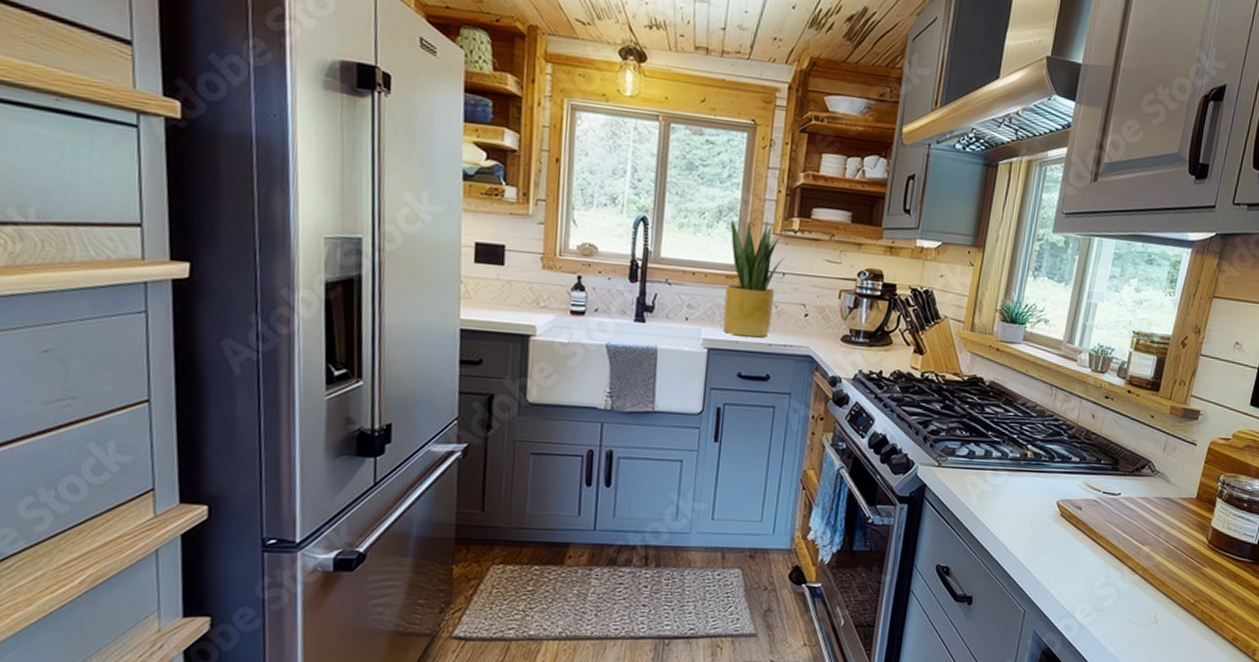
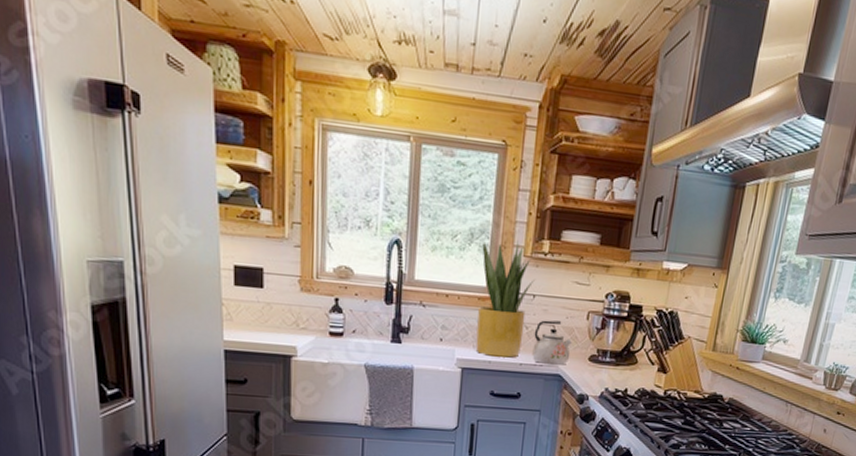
kettle: none [781,298,823,347] -> present [532,320,572,366]

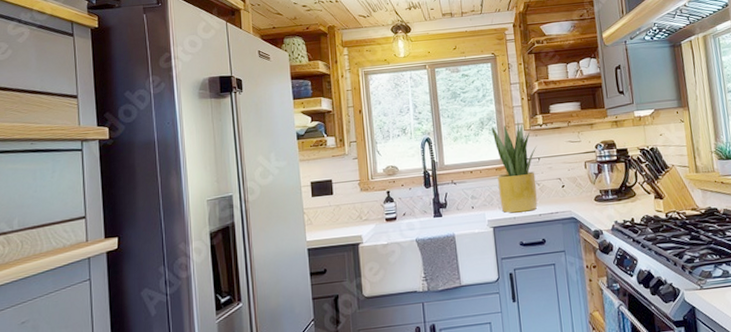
kettle: present [532,320,572,366] -> none [545,174,579,212]

